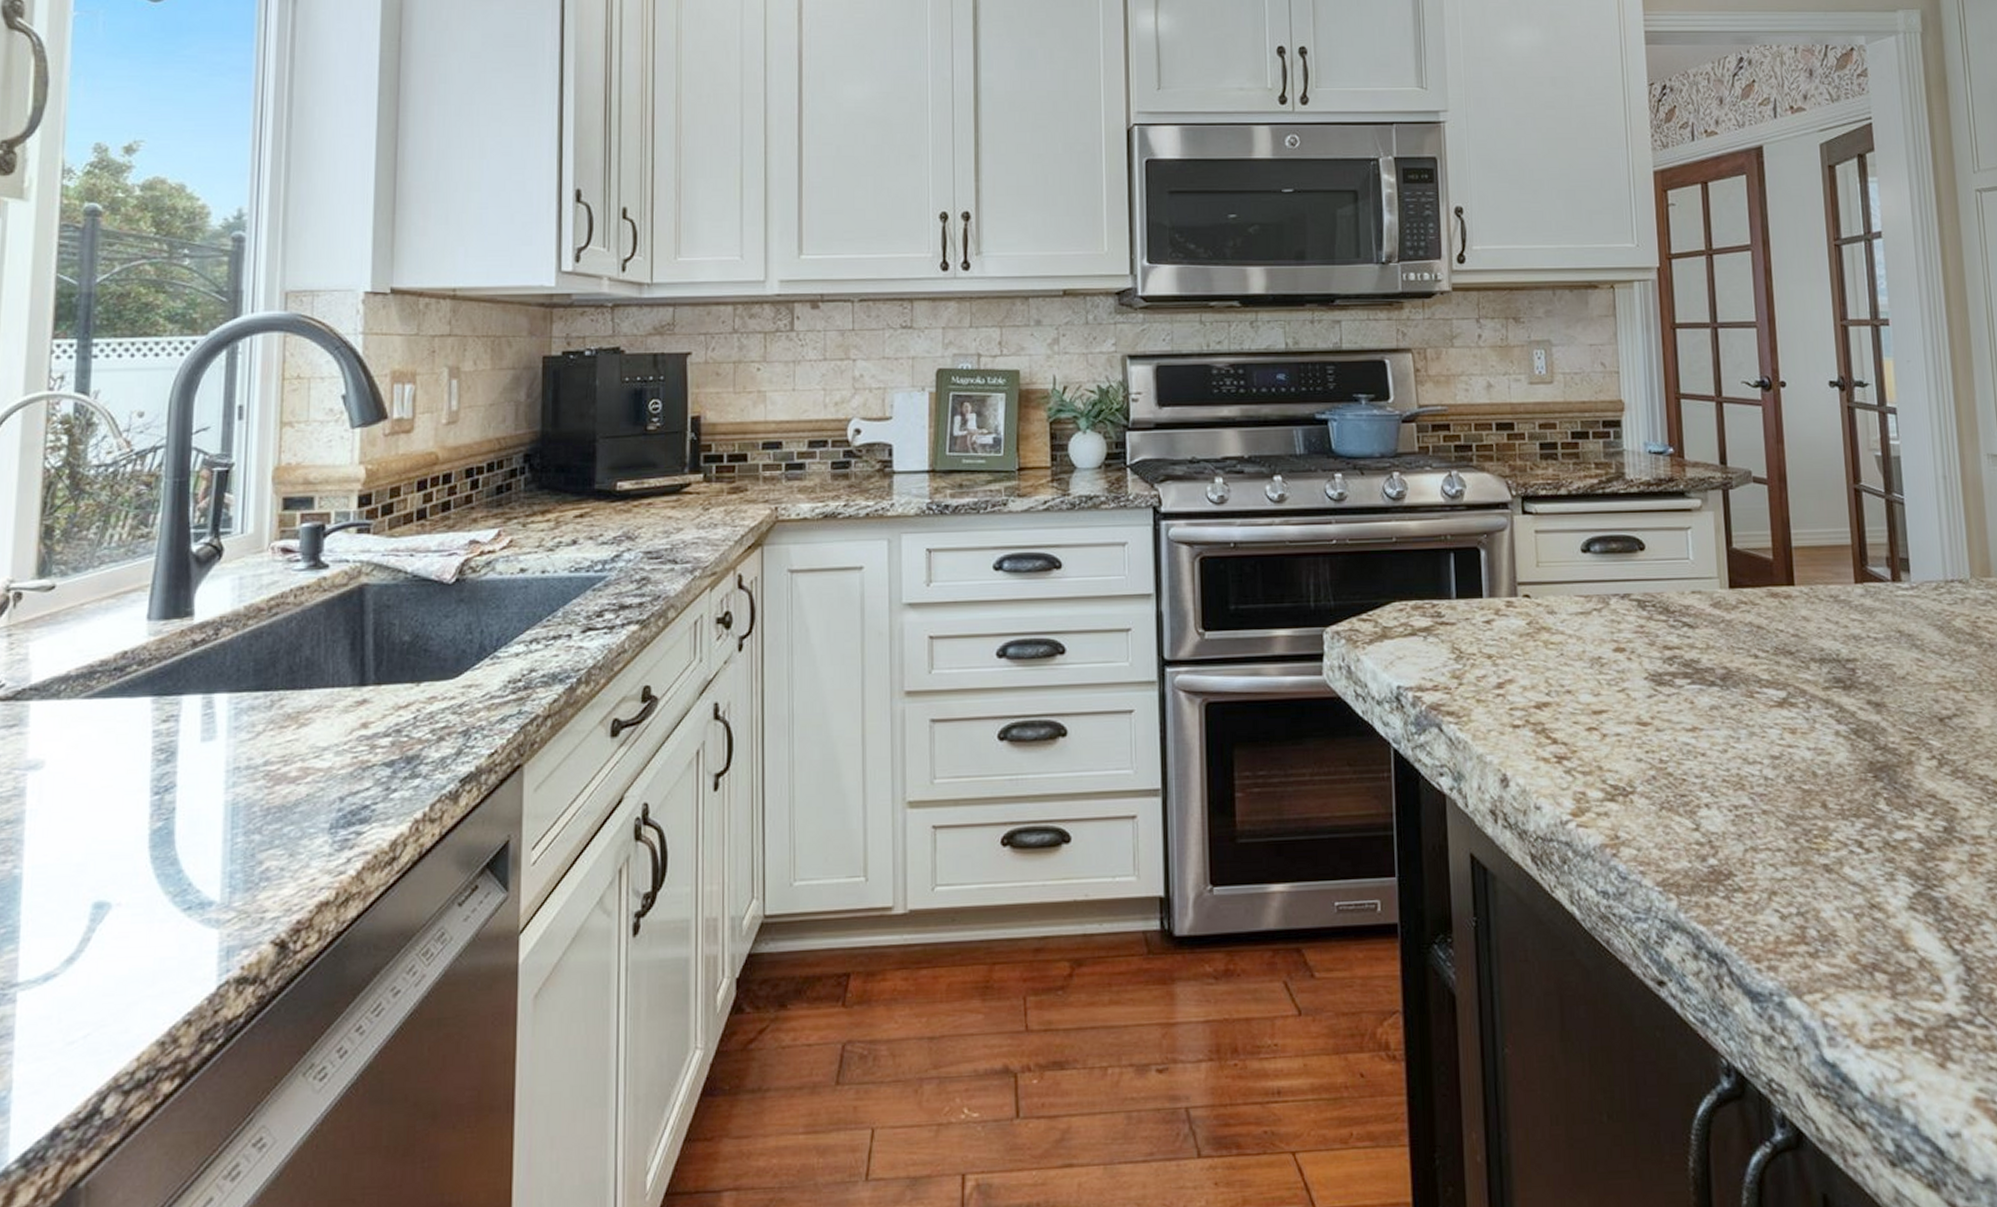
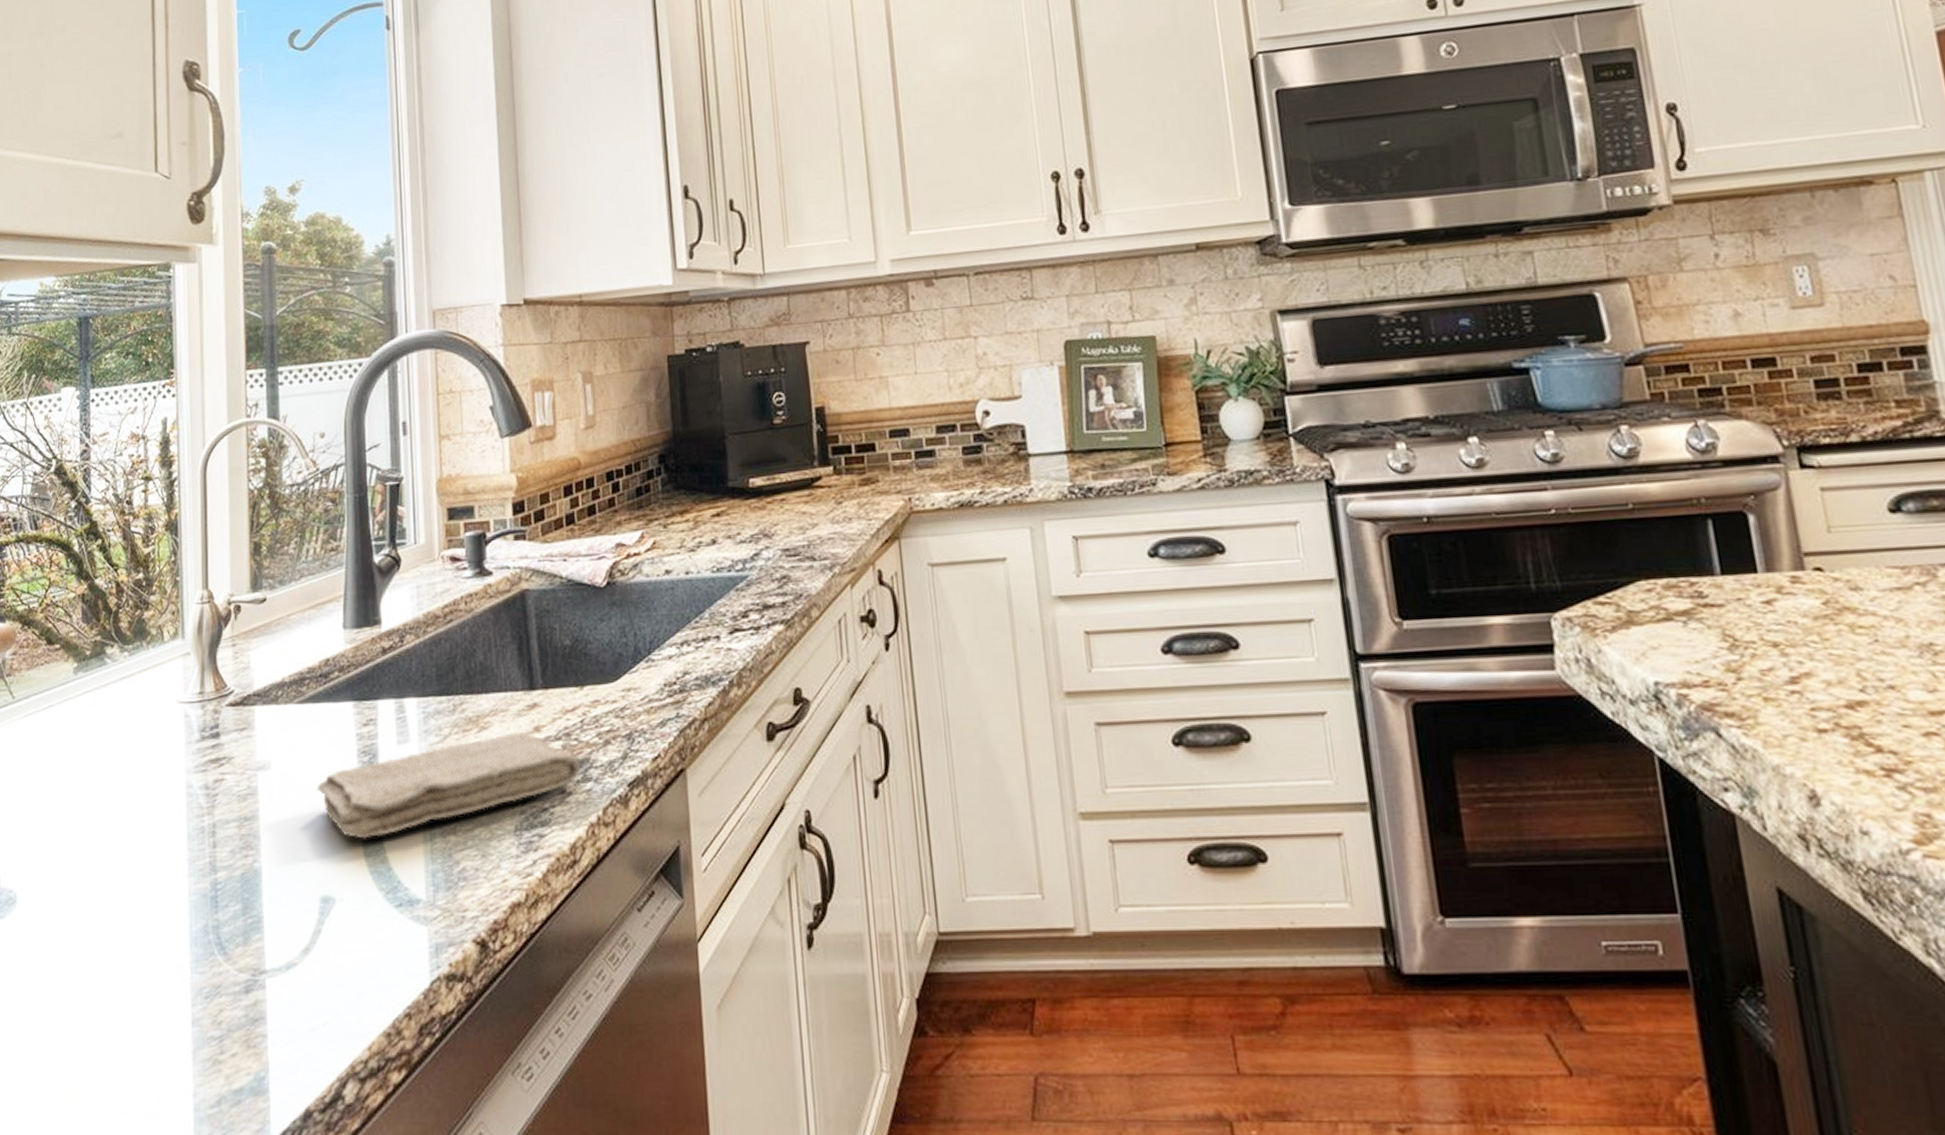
washcloth: none [99,728,409,841] -> present [317,731,580,839]

